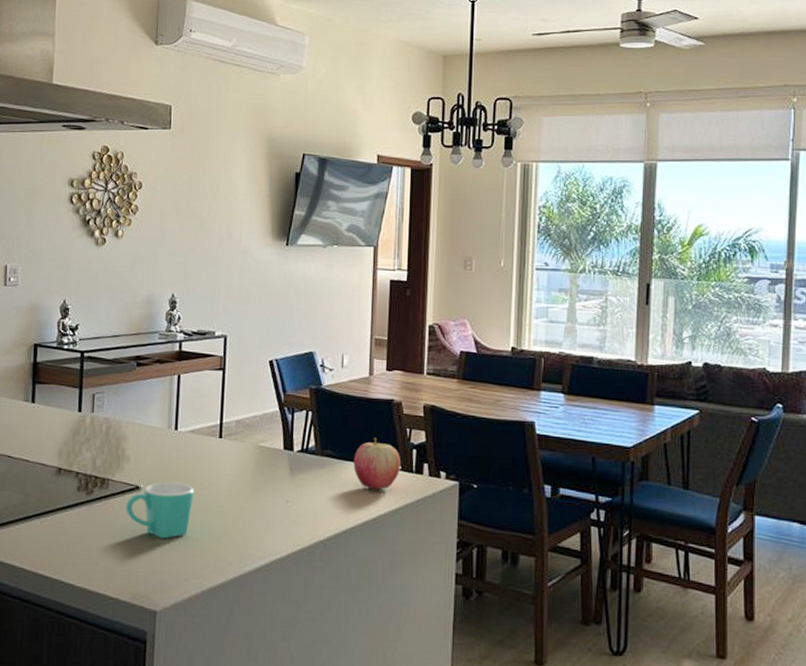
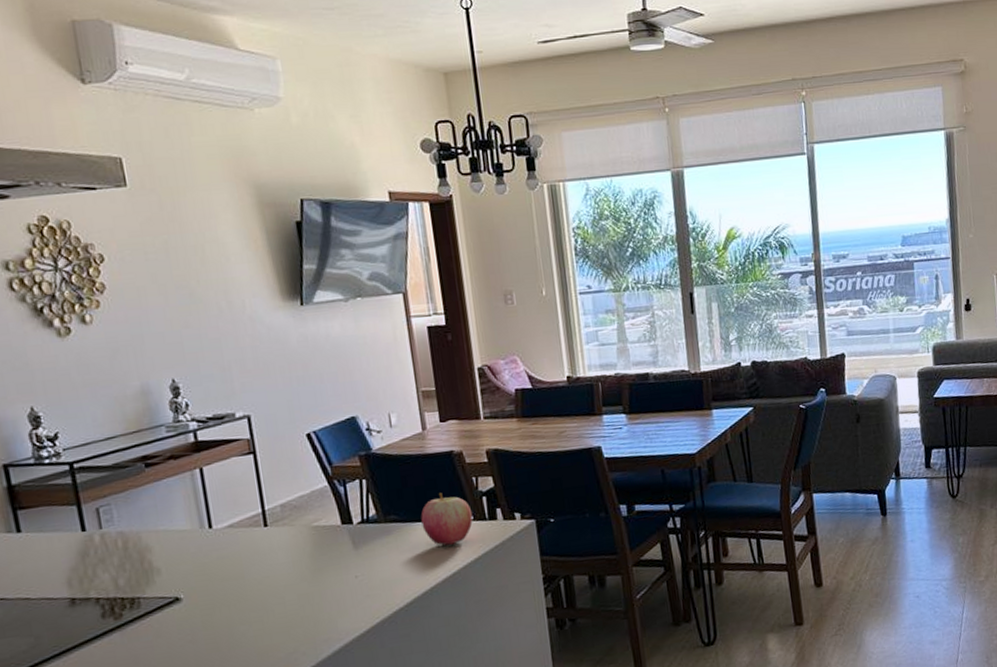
mug: present [126,482,195,539] -> none [167,583,249,647]

